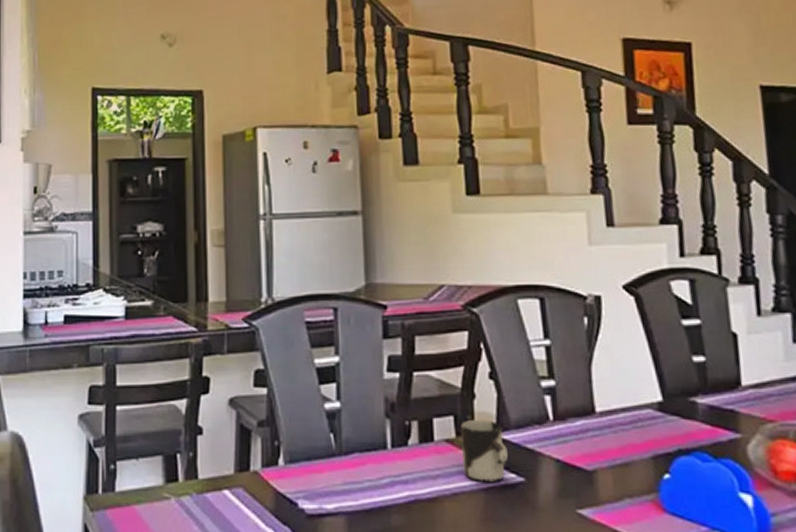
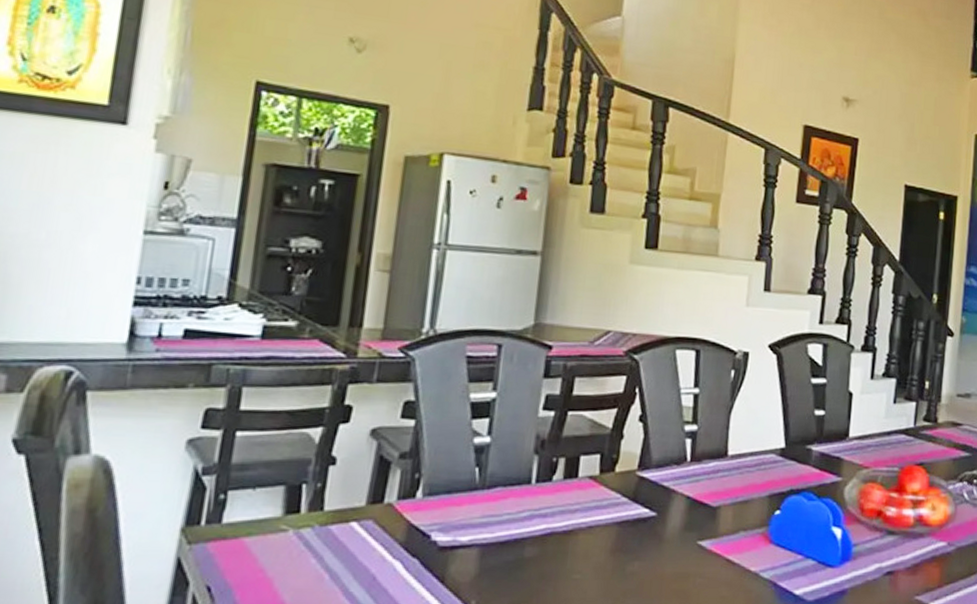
cup: present [461,419,509,483] -> none [601,458,646,517]

